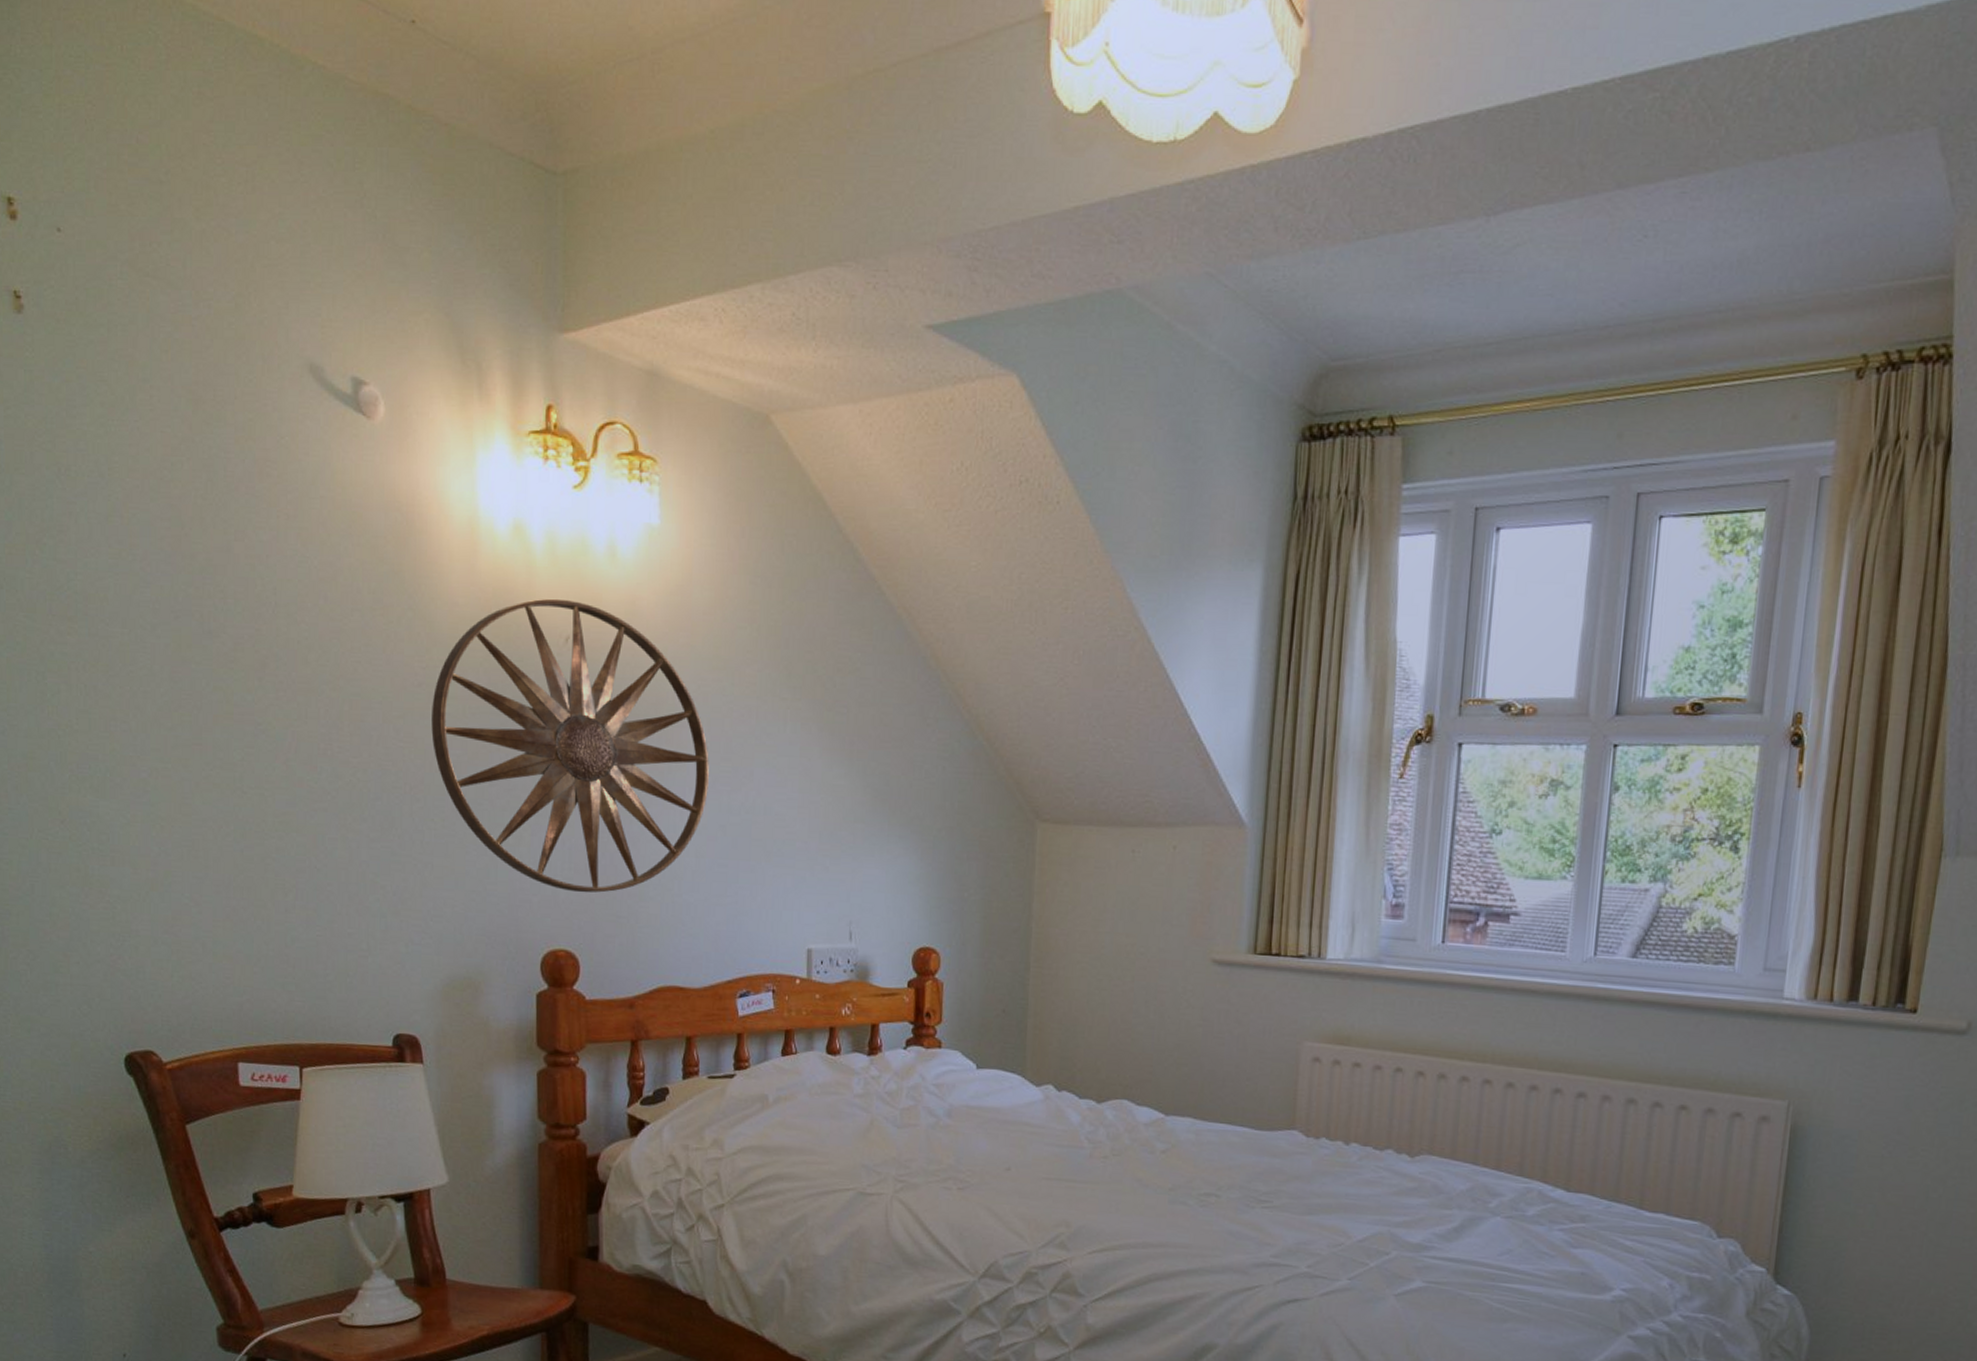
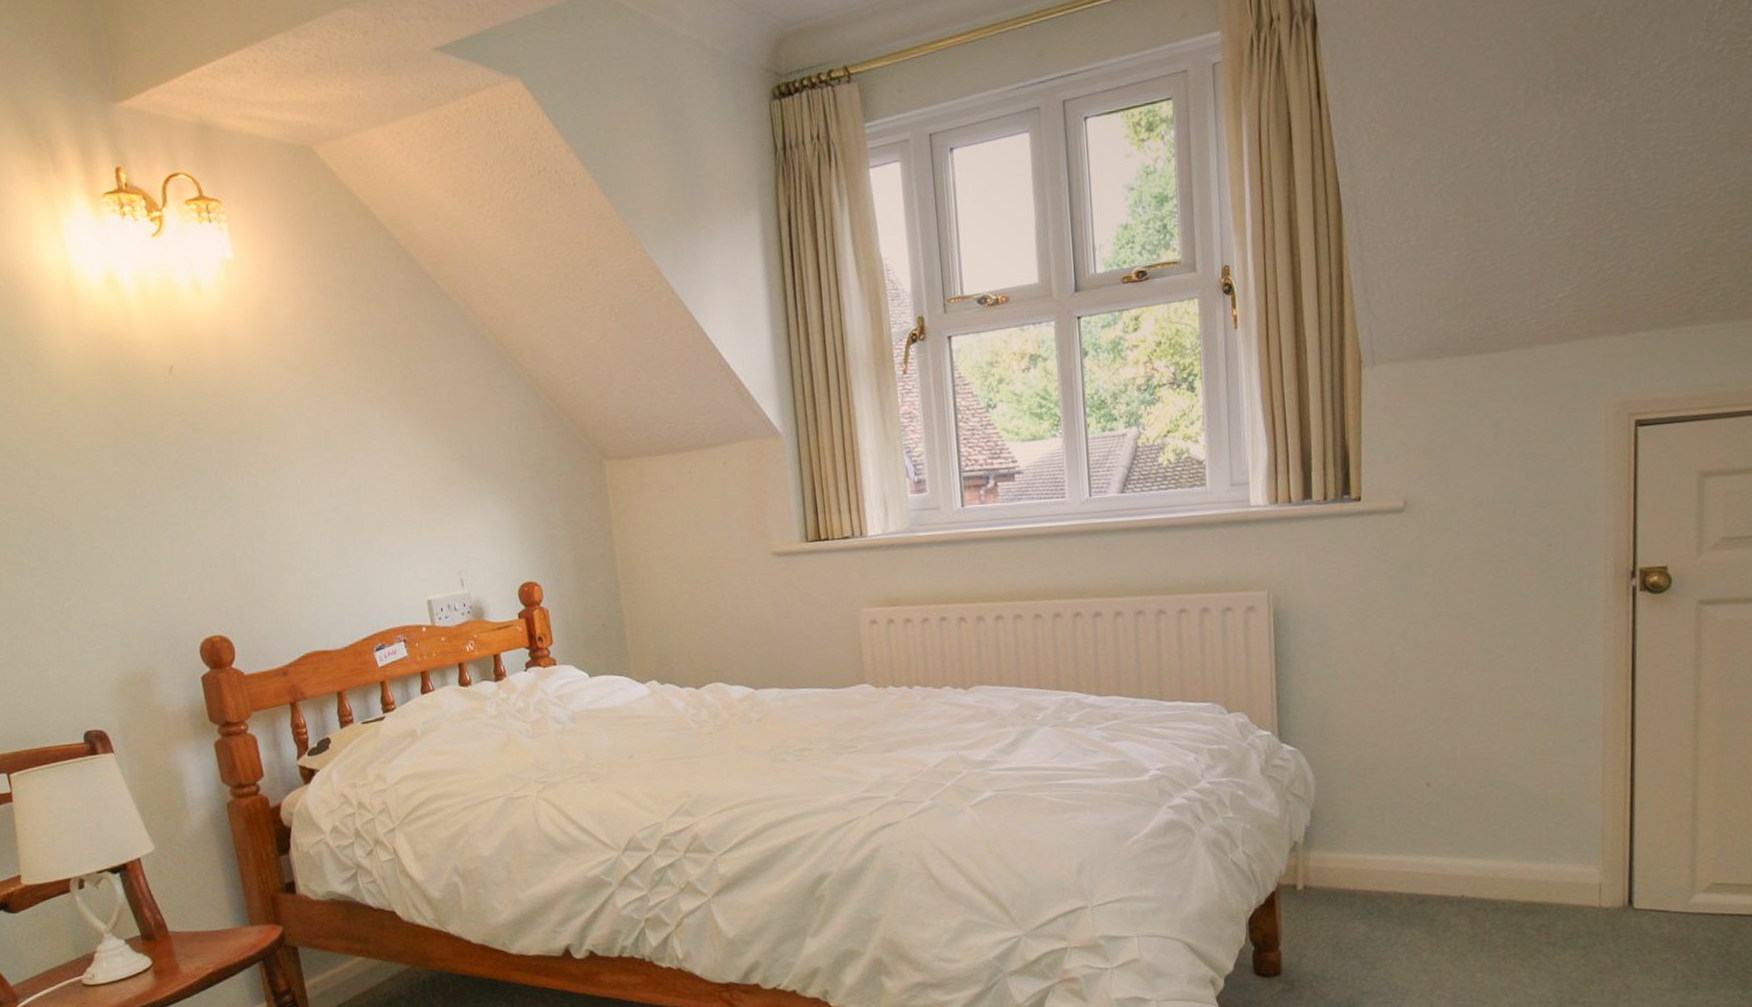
wall art: present [431,598,709,893] -> none [62,334,318,585]

